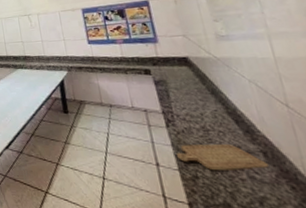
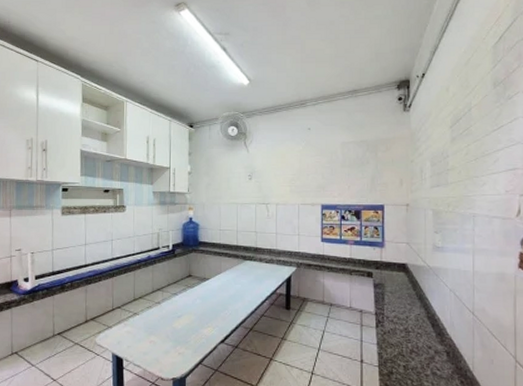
chopping board: present [176,143,269,170] -> none [380,344,448,367]

